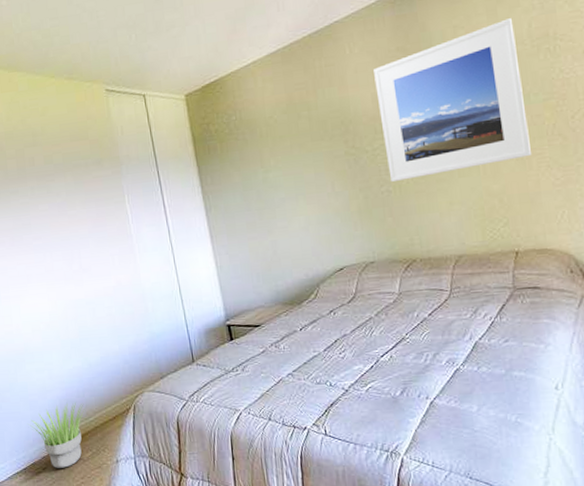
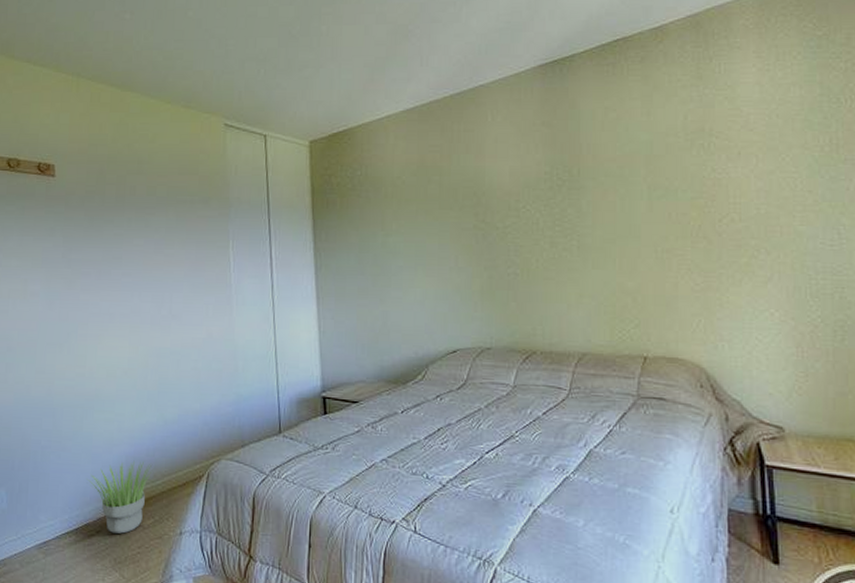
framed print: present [373,18,531,182] -> none [515,107,672,264]

